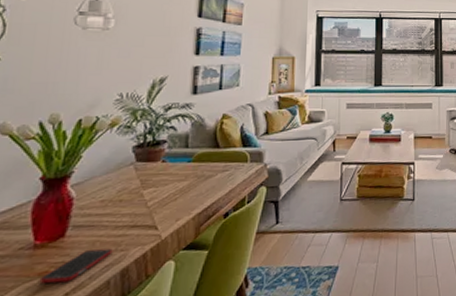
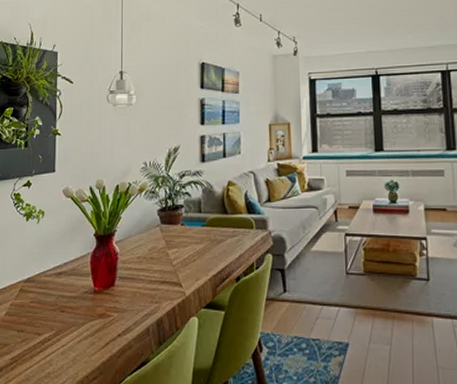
cell phone: present [39,248,113,284] -> none [100,298,149,325]

